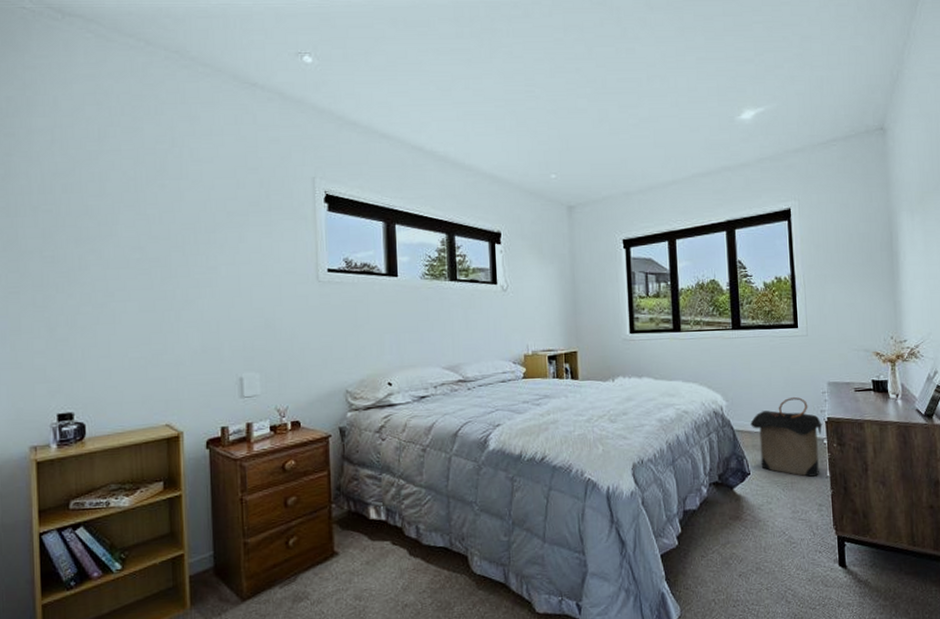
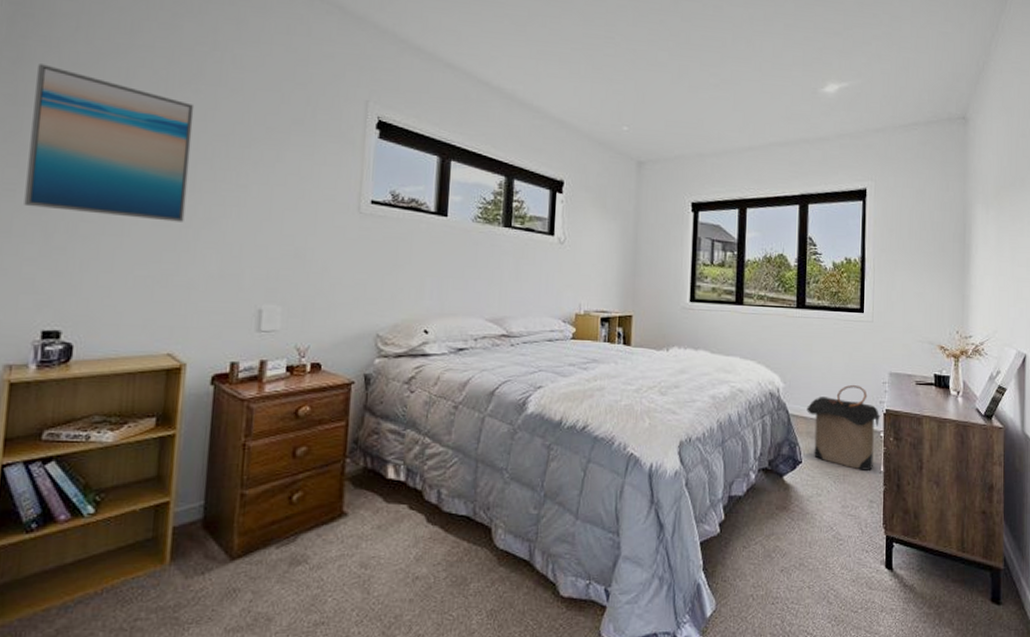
wall art: none [24,177,166,307] -> present [24,64,195,222]

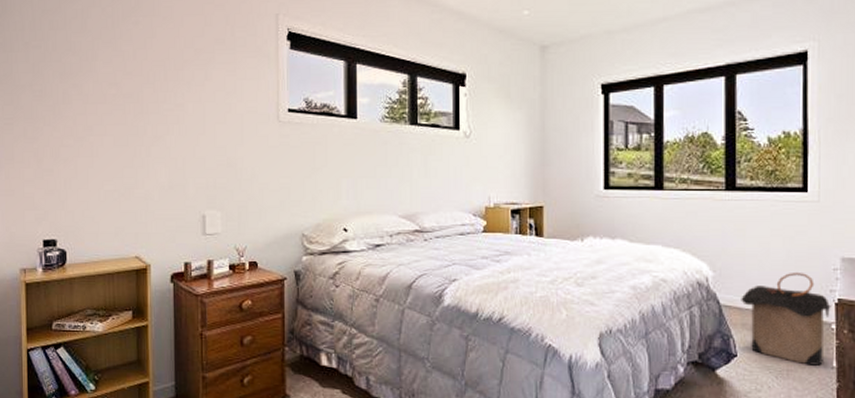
wall art: present [24,64,195,222] -> none [18,14,137,142]

